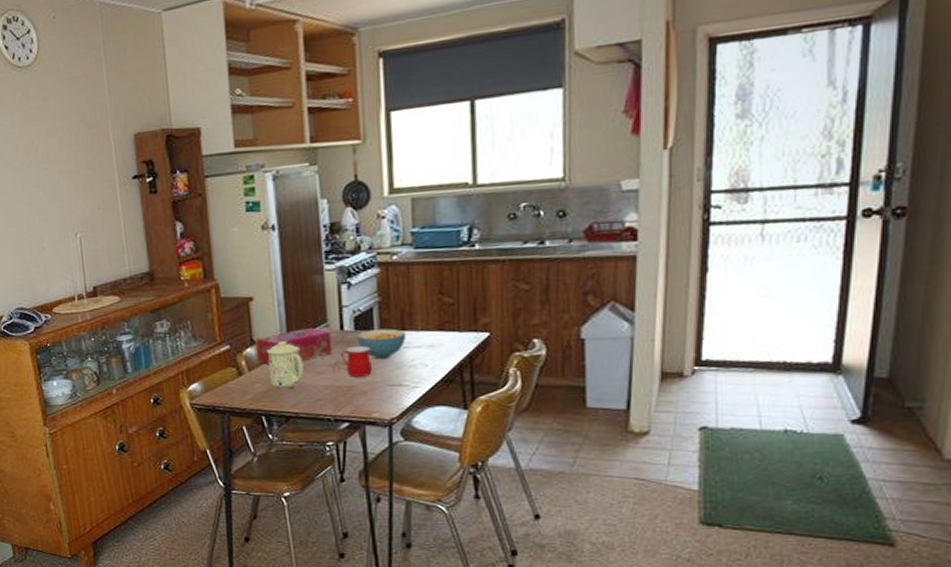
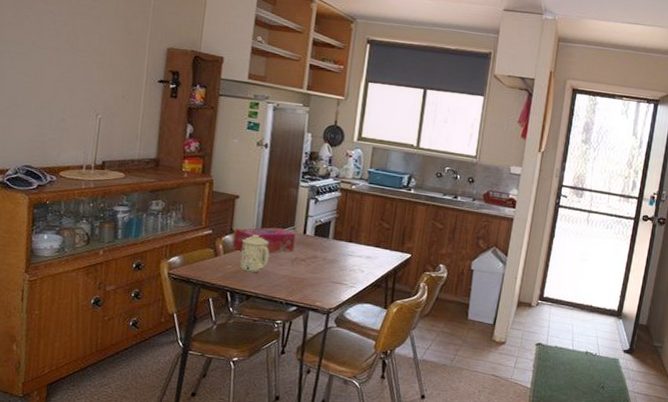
mug: present [341,346,372,377] -> none [300,248,324,273]
cereal bowl: present [356,328,406,360] -> none [314,237,352,262]

